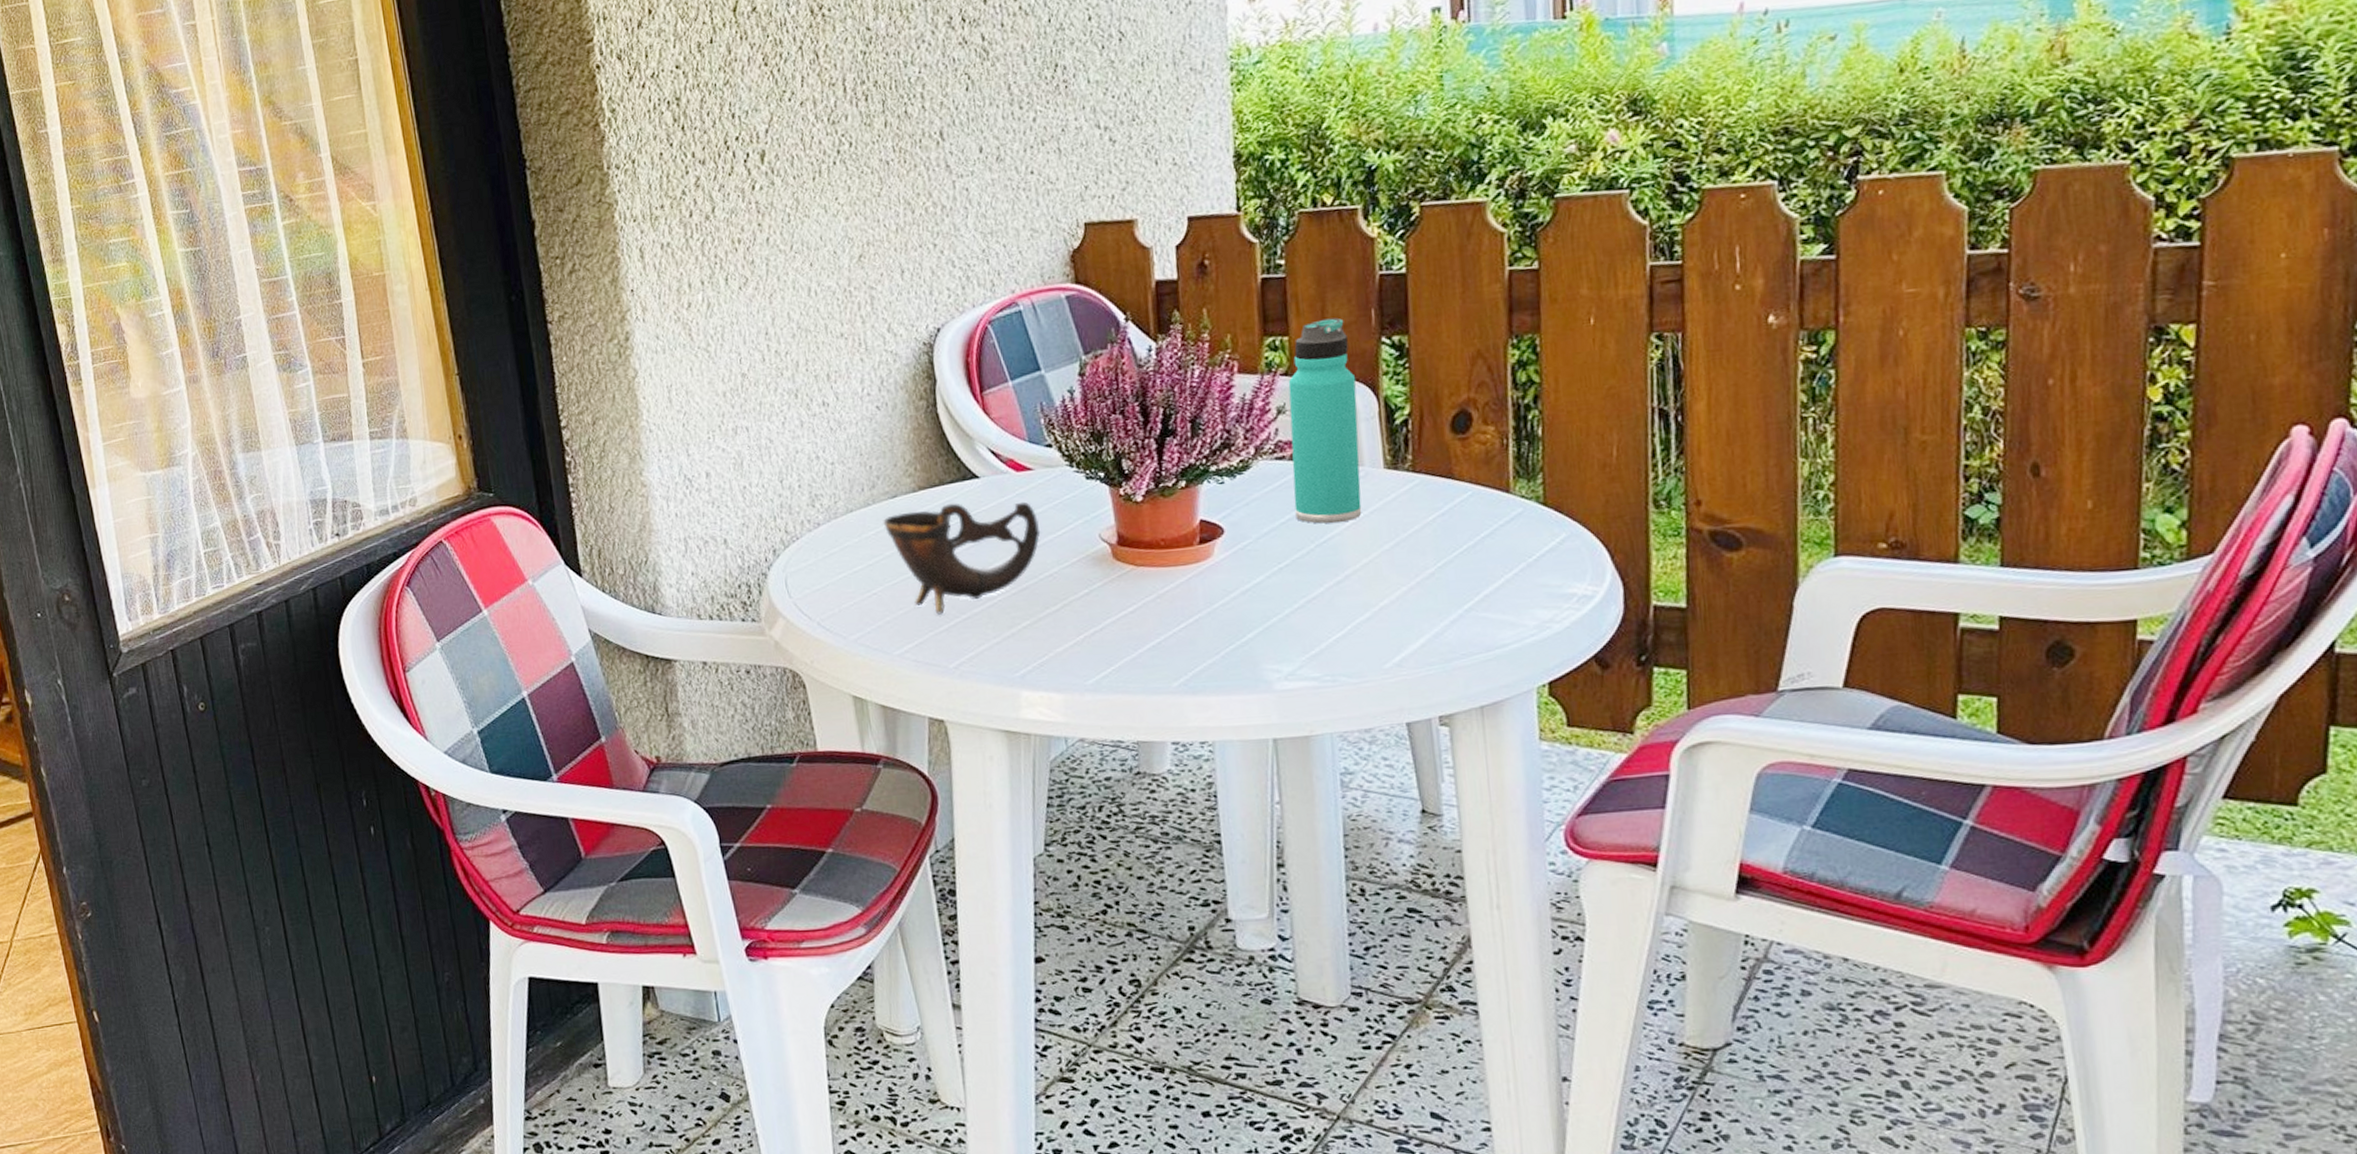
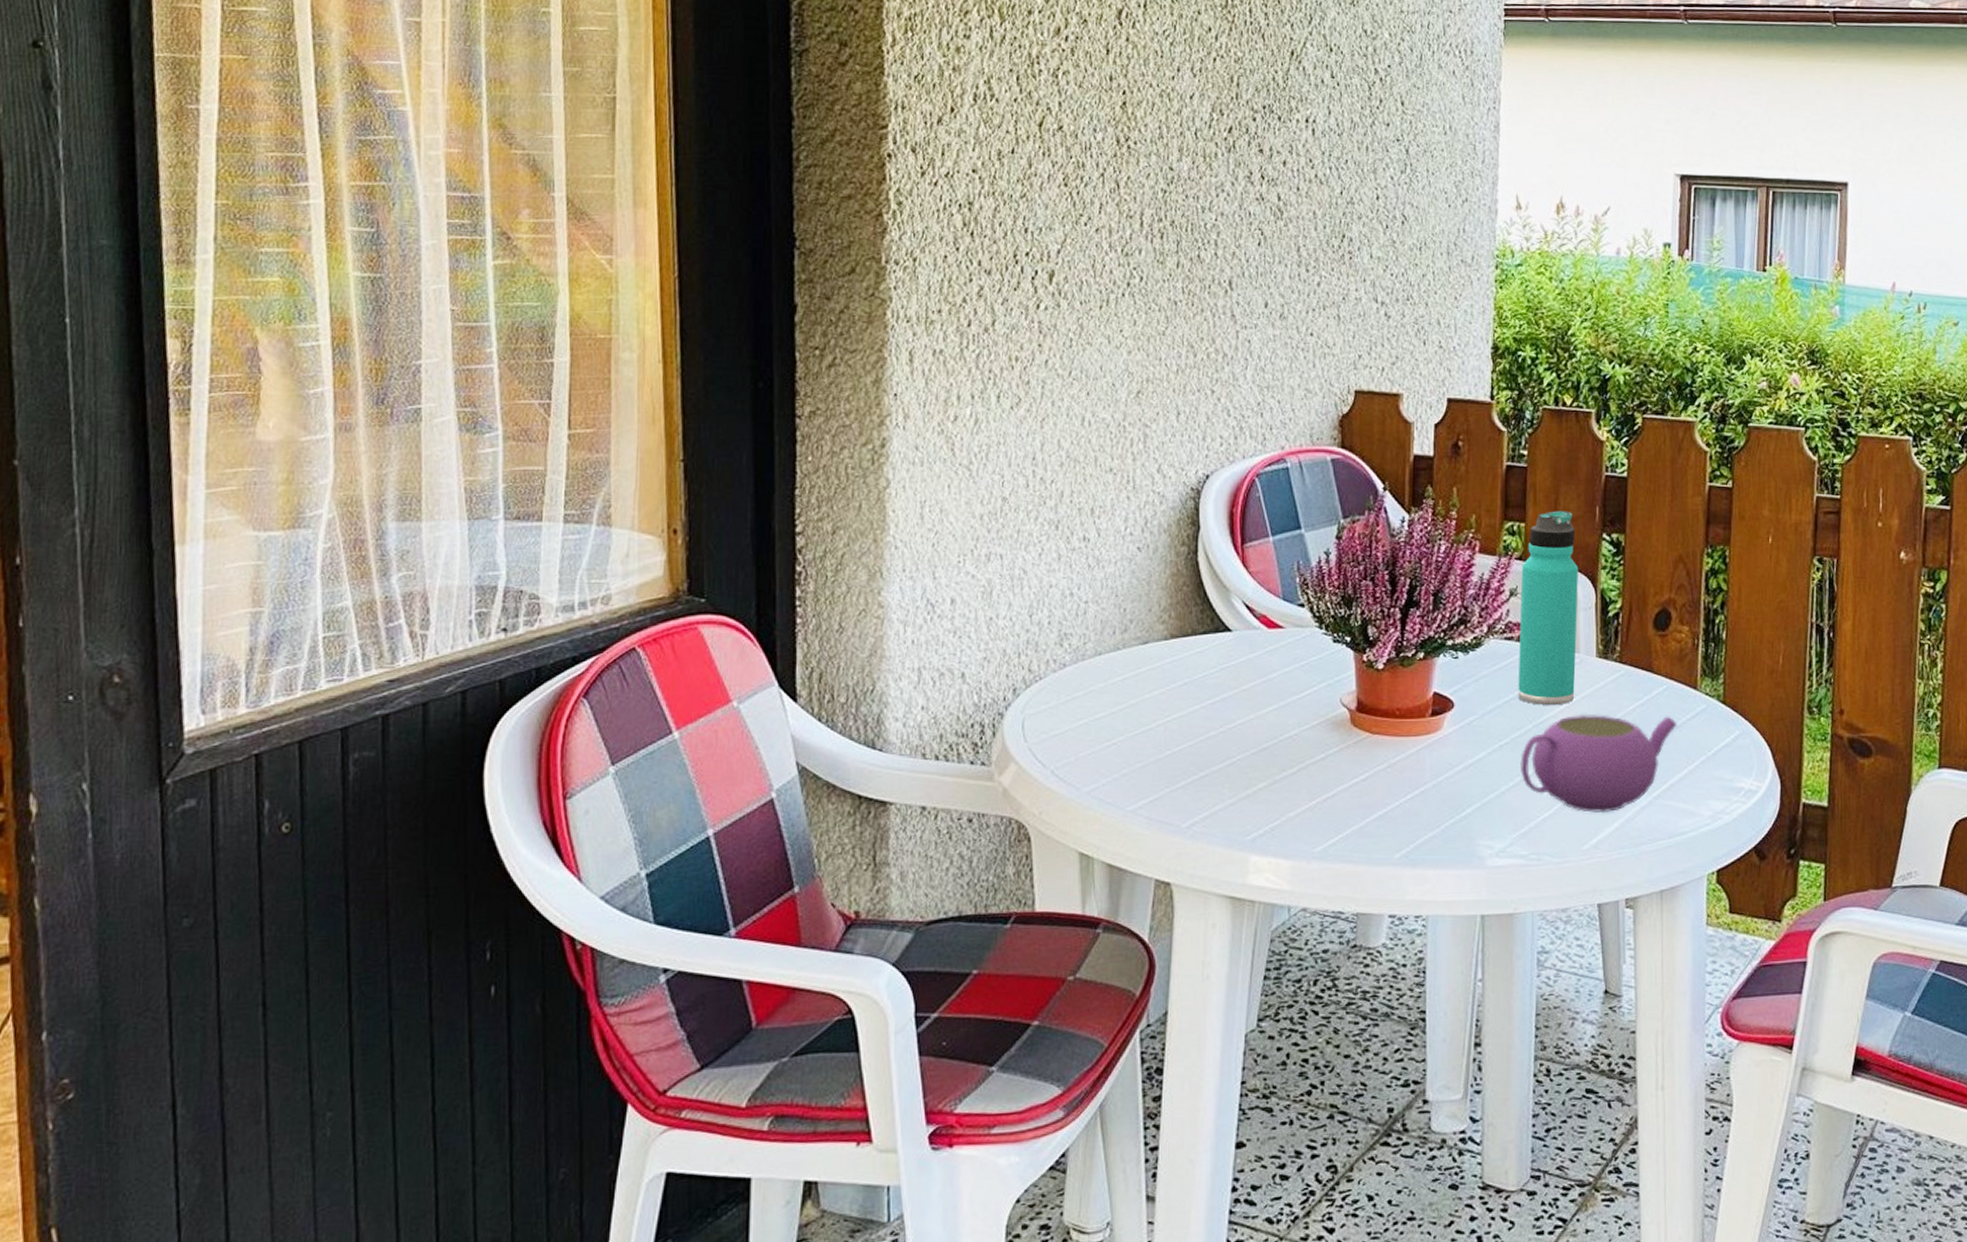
cup: present [883,501,1041,615] -> none [1131,655,1285,770]
teapot: none [1304,523,1488,630] -> present [1520,714,1677,814]

